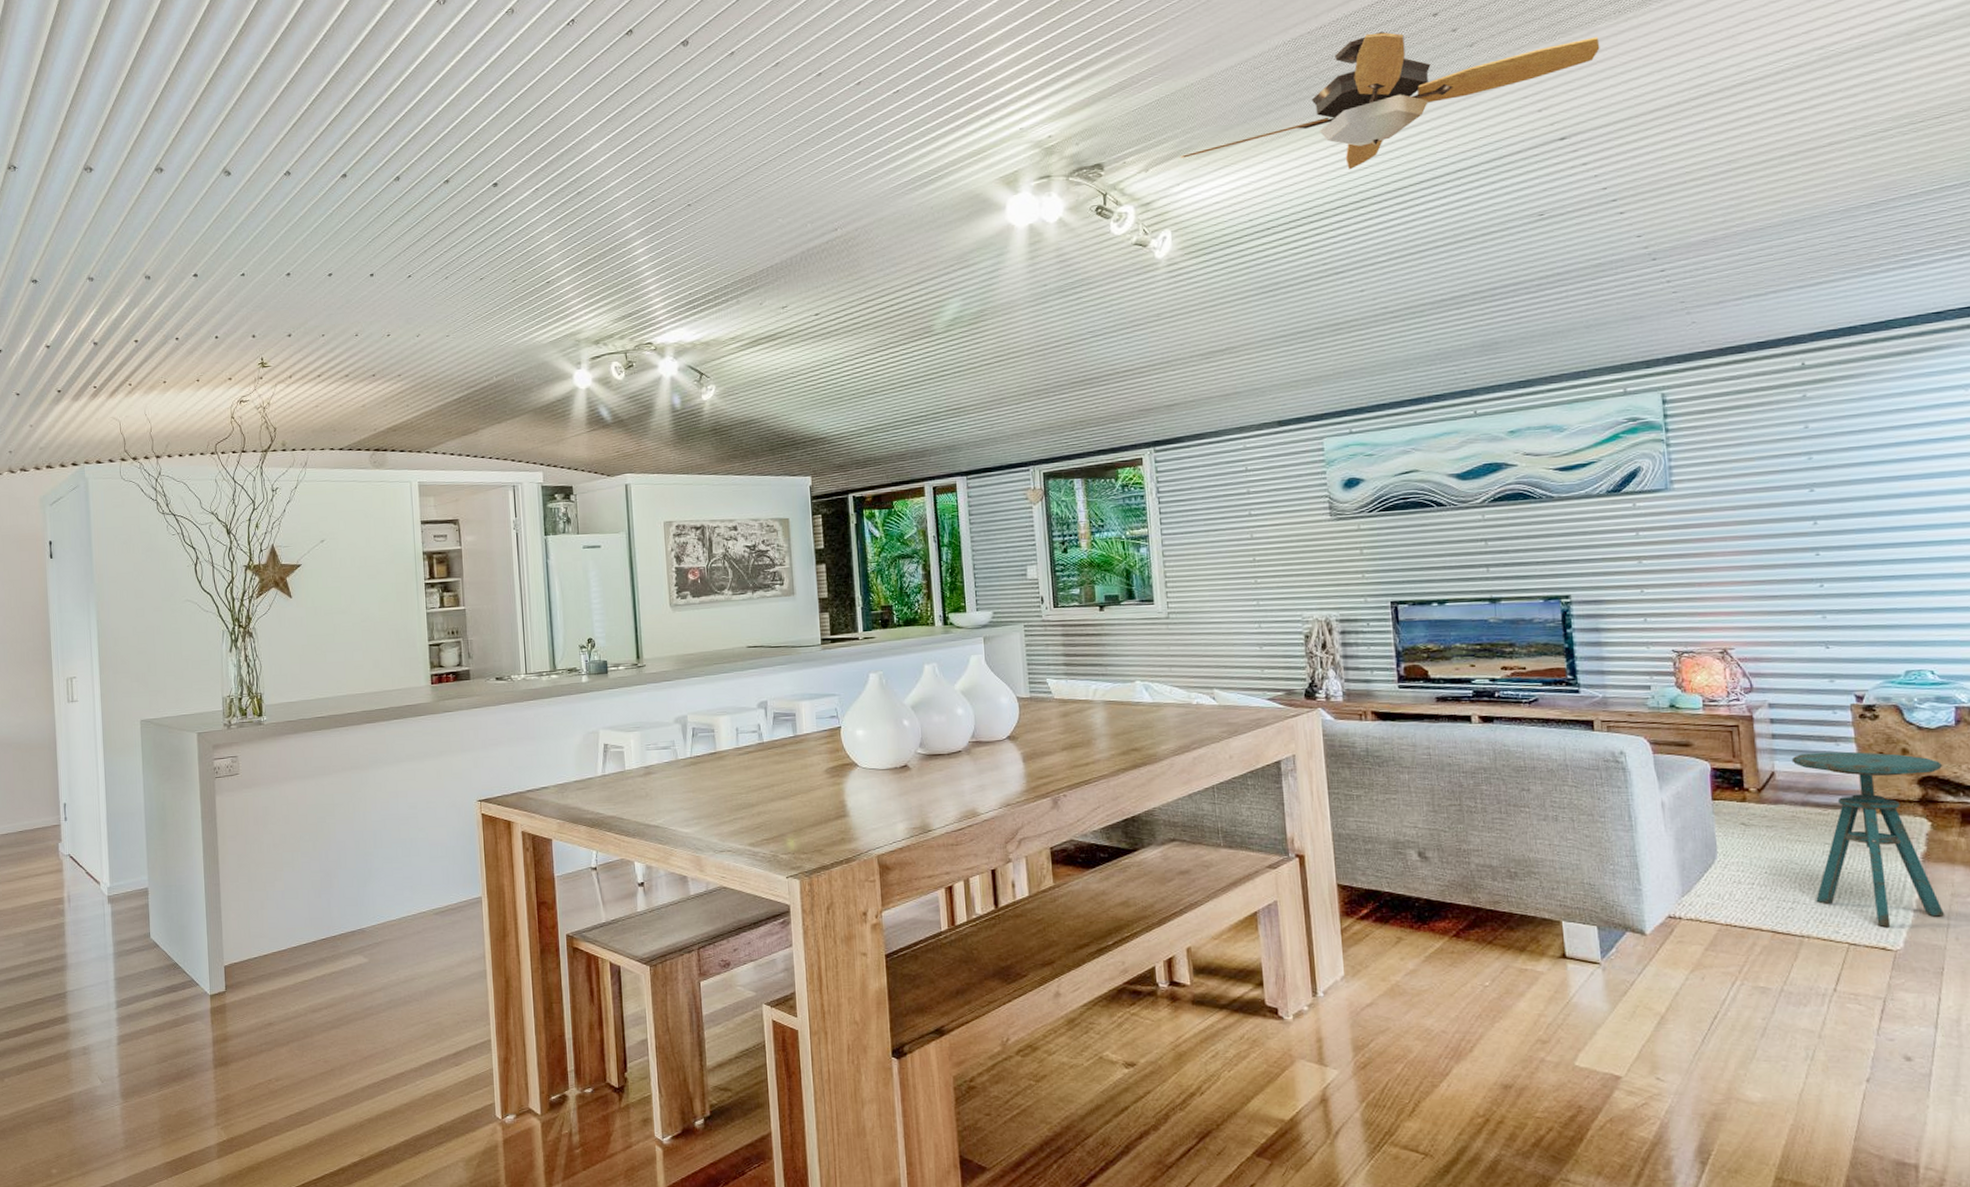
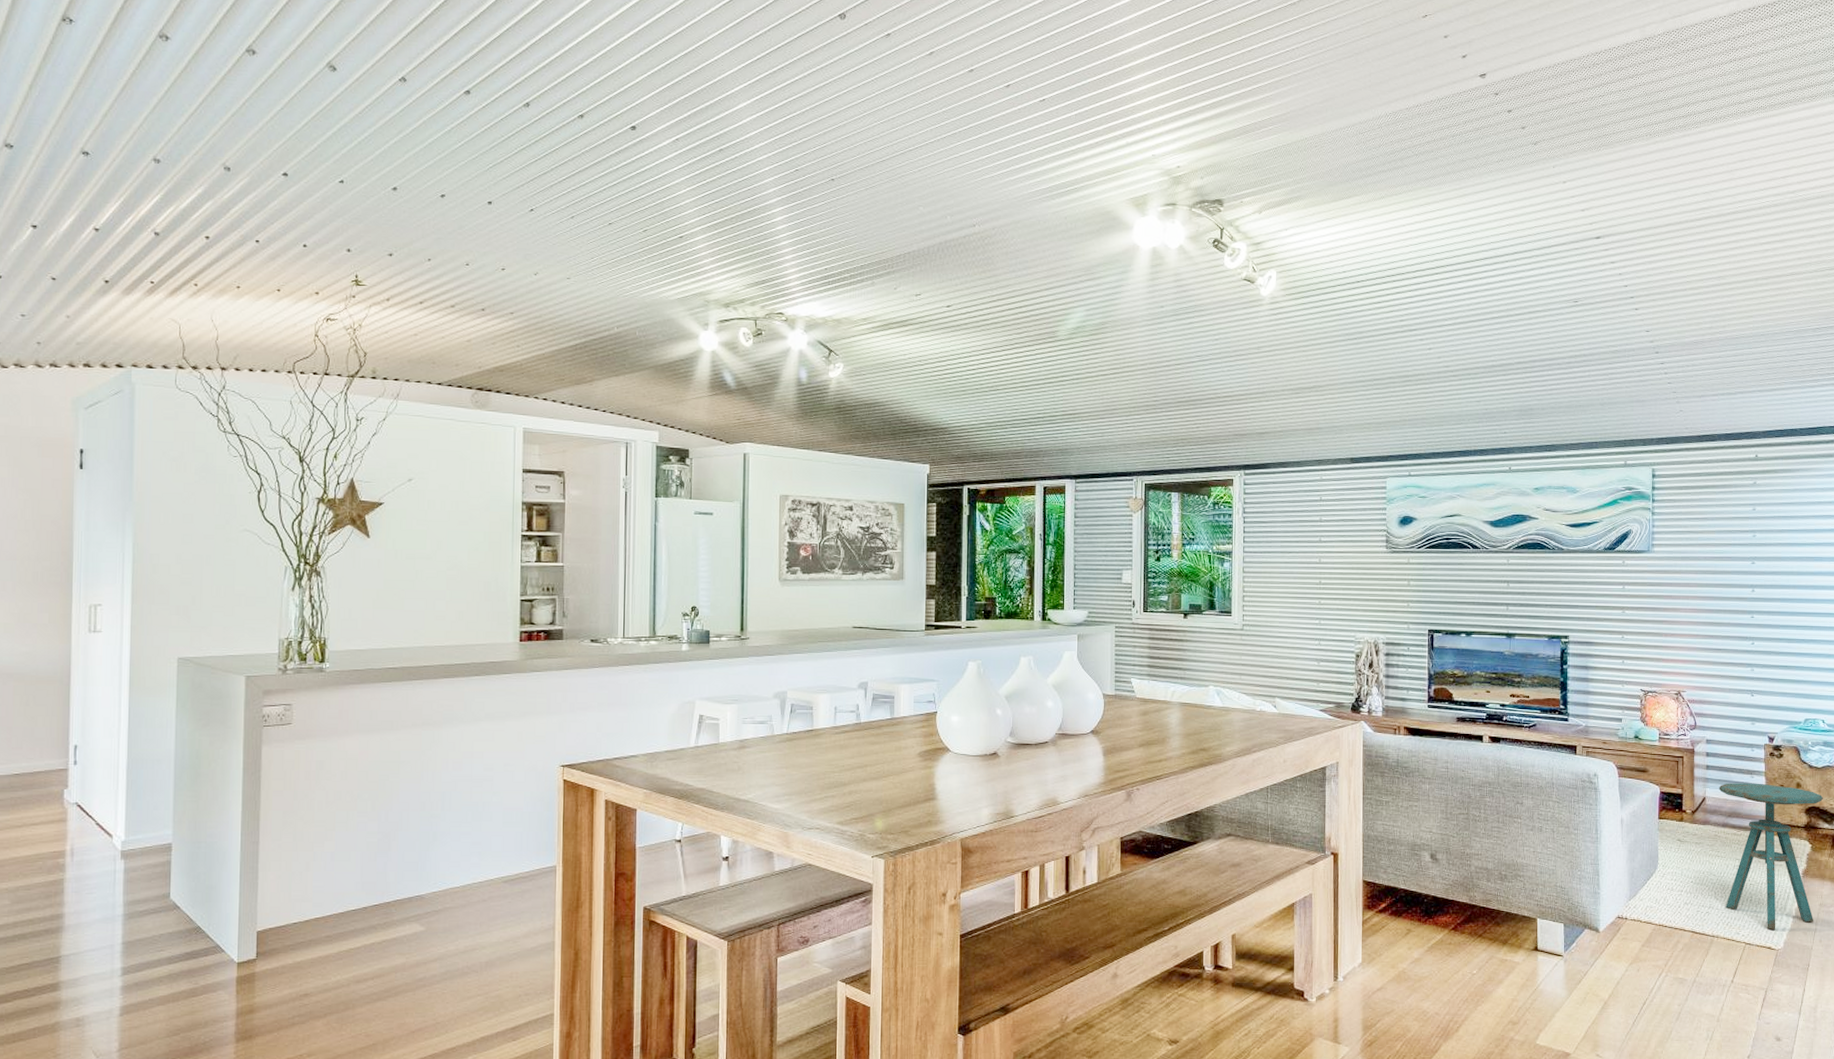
ceiling fan: present [1180,31,1600,170] -> none [1290,118,1633,239]

